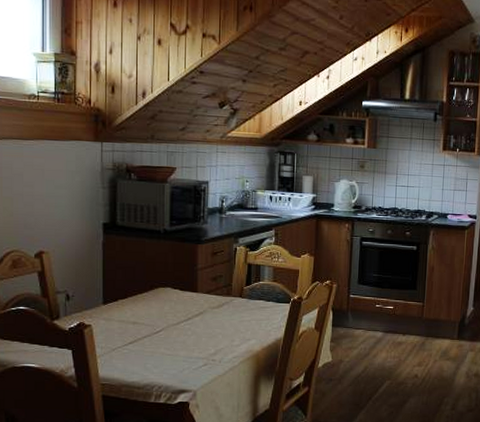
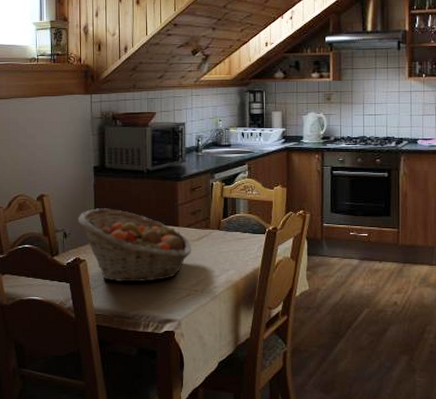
fruit basket: none [83,269,211,351] -> present [78,208,192,283]

